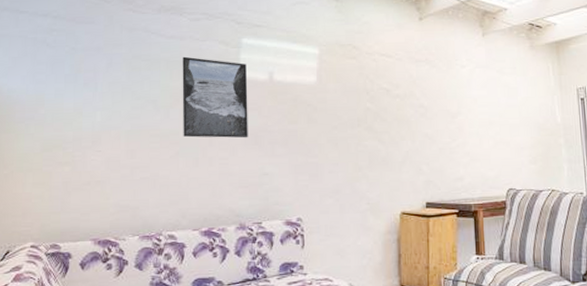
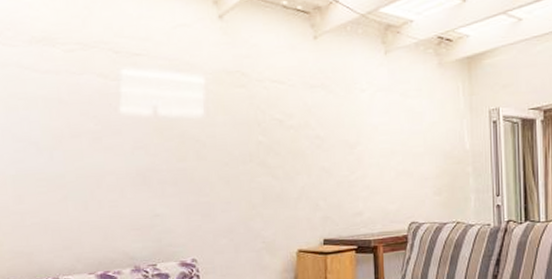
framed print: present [182,56,248,138] -> none [60,92,136,180]

